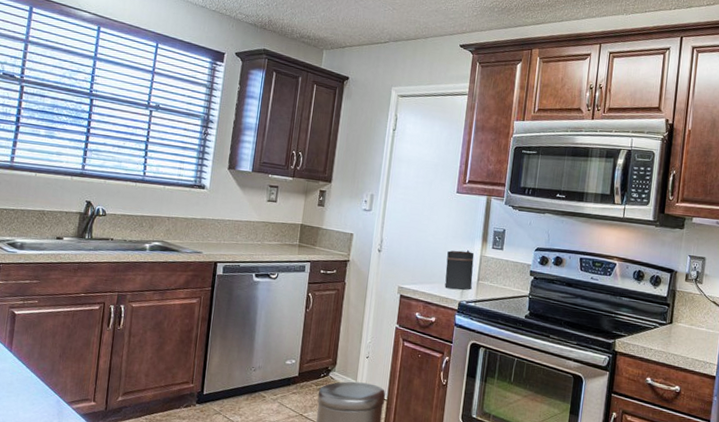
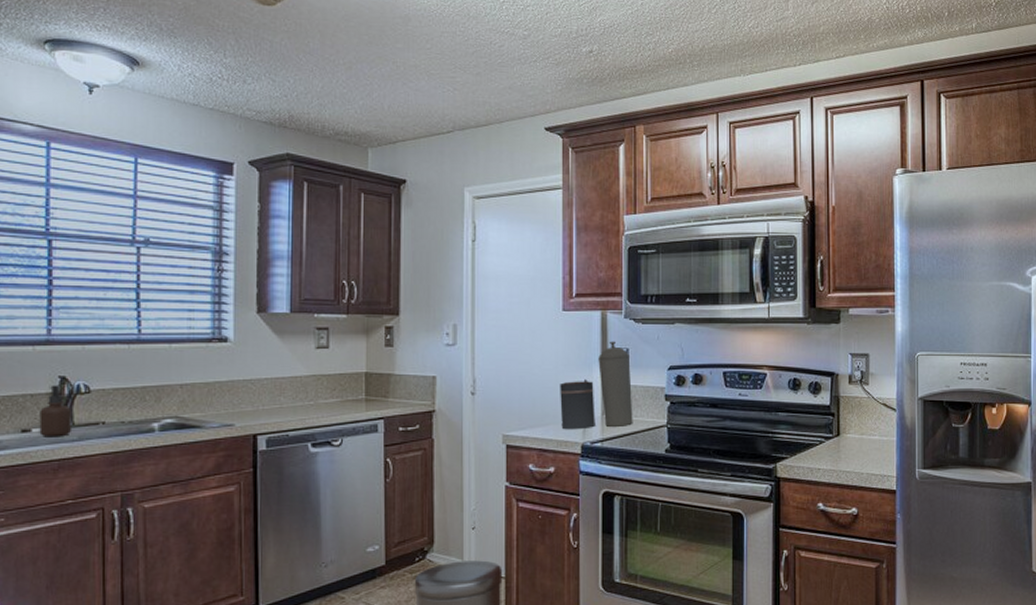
soap dispenser: none [68,206,92,246] -> present [39,385,71,437]
canister: none [479,221,505,293] -> present [598,341,633,428]

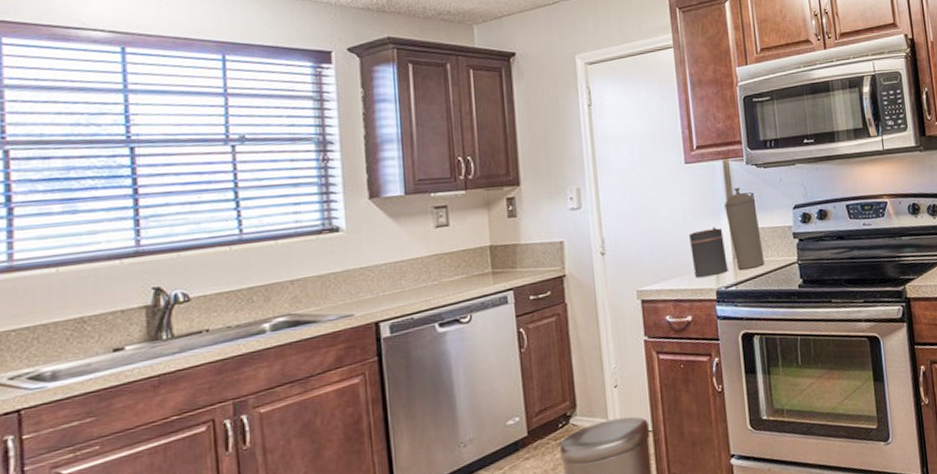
soap dispenser: present [39,385,71,437] -> none [133,297,171,354]

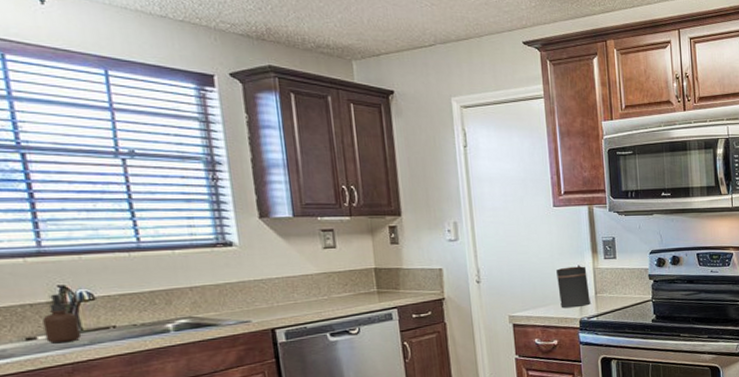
soap dispenser: none [133,297,171,354] -> present [42,294,80,344]
canister: present [724,187,765,271] -> none [589,231,623,305]

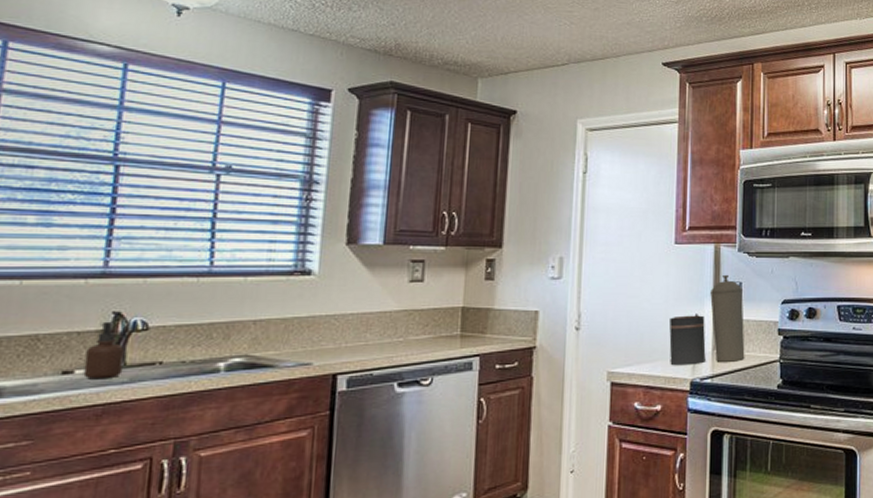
canister: none [589,231,623,305] -> present [710,274,745,363]

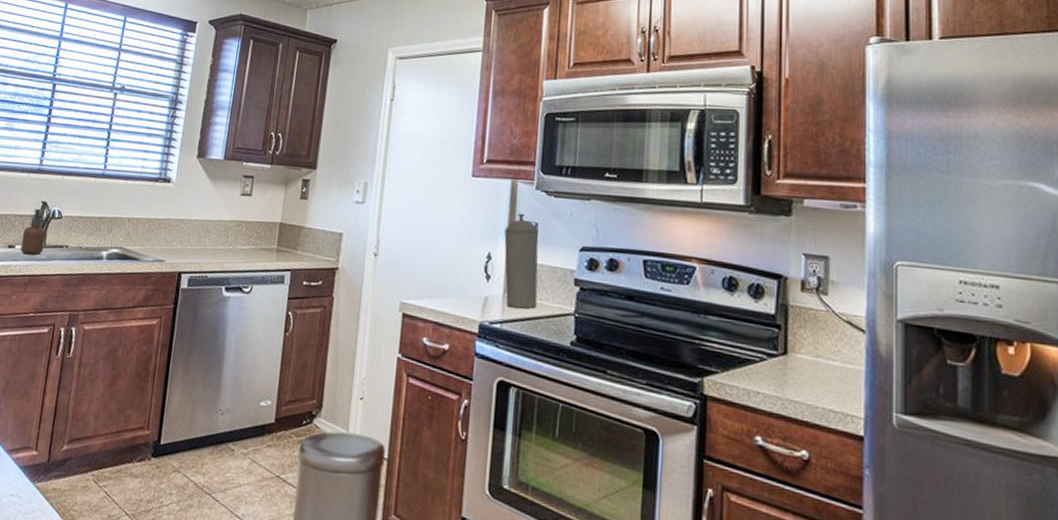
cylinder: present [669,315,706,366] -> none [460,252,498,307]

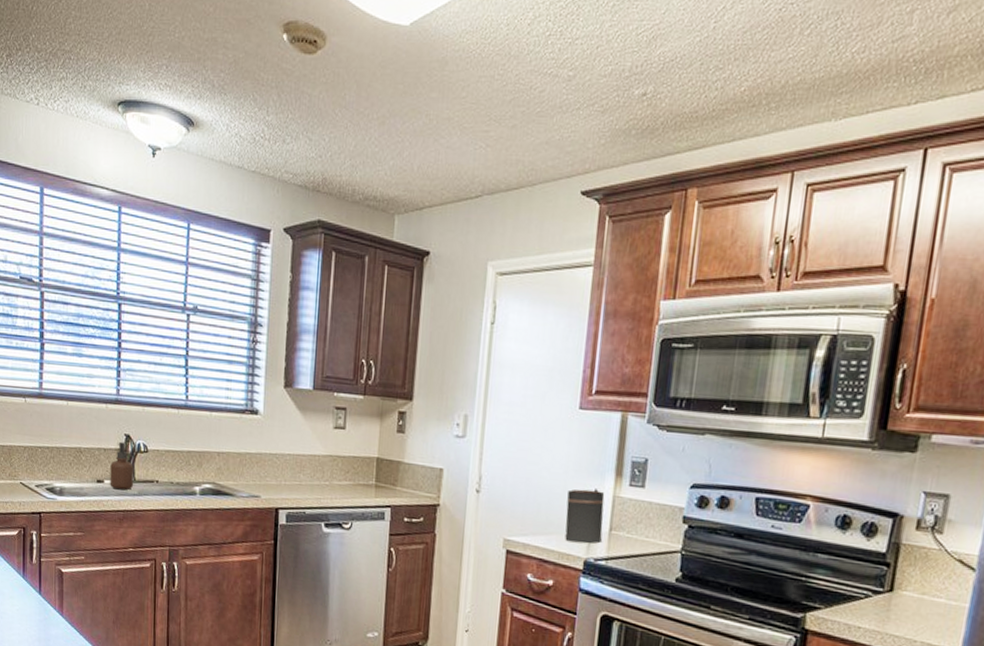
cylinder: none [460,252,498,307] -> present [565,489,605,545]
canister: present [504,213,539,310] -> none [611,448,648,547]

